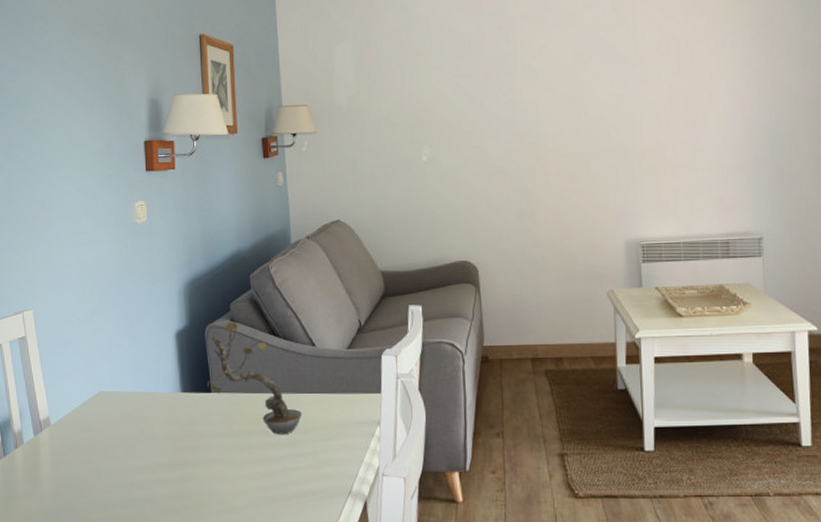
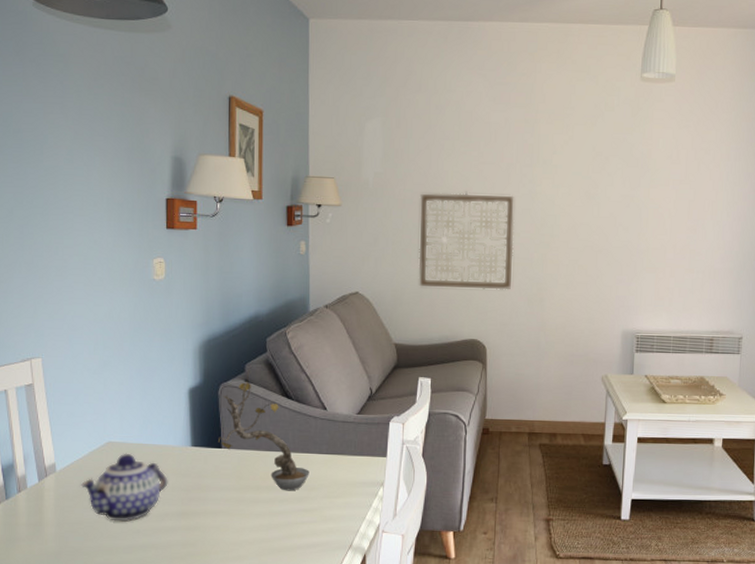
teapot: none [74,402,160,474] -> present [80,453,168,521]
wall art: none [396,106,499,210] -> present [419,191,514,290]

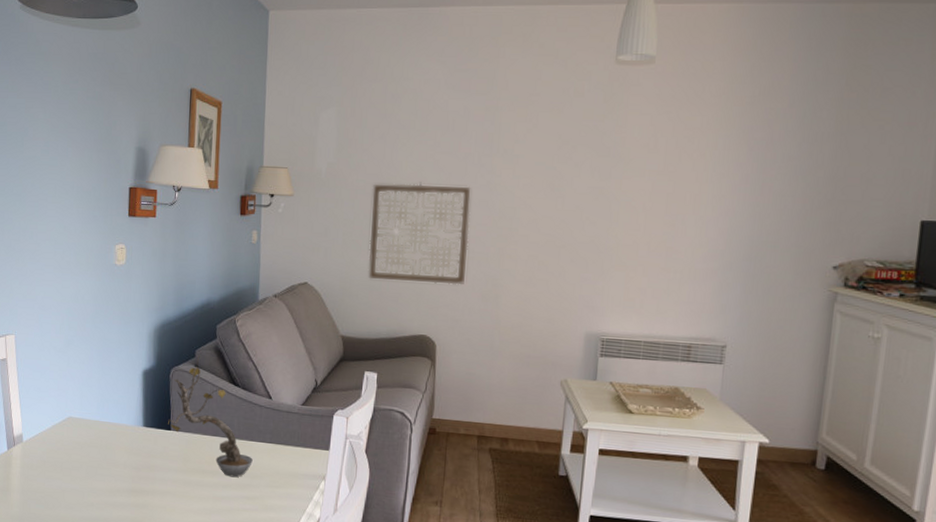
teapot: present [80,453,168,521] -> none [43,428,121,494]

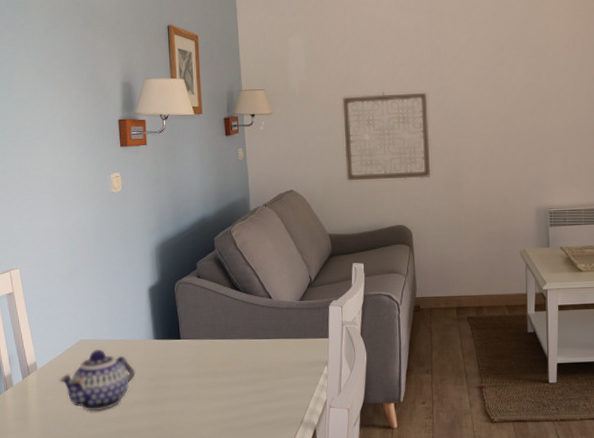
teapot: none [43,428,121,494] -> present [59,349,136,410]
plant: present [168,353,253,478] -> none [177,265,260,375]

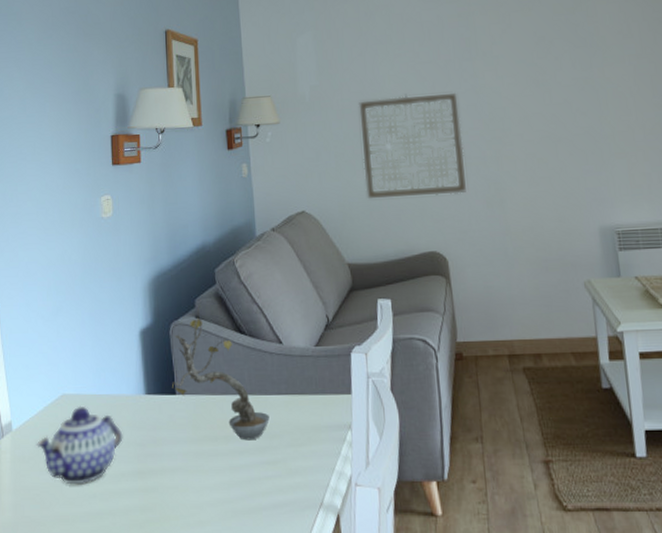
plant: none [177,265,260,375] -> present [172,303,270,441]

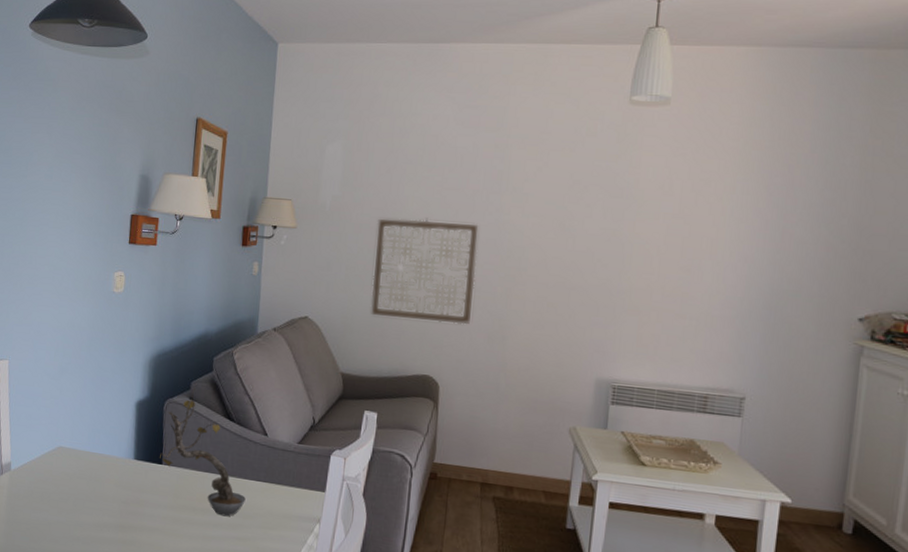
teapot: present [36,406,123,484] -> none [30,459,110,527]

